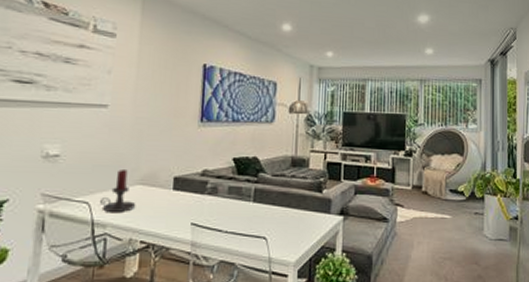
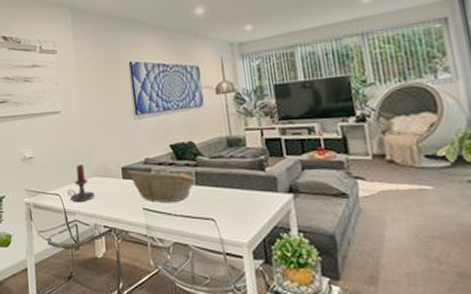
fruit basket: none [179,180,254,219] -> present [127,169,196,203]

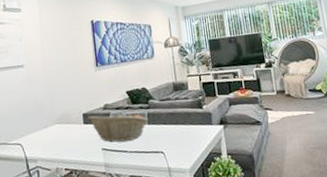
candle holder: present [68,164,95,202] -> none [30,114,57,149]

